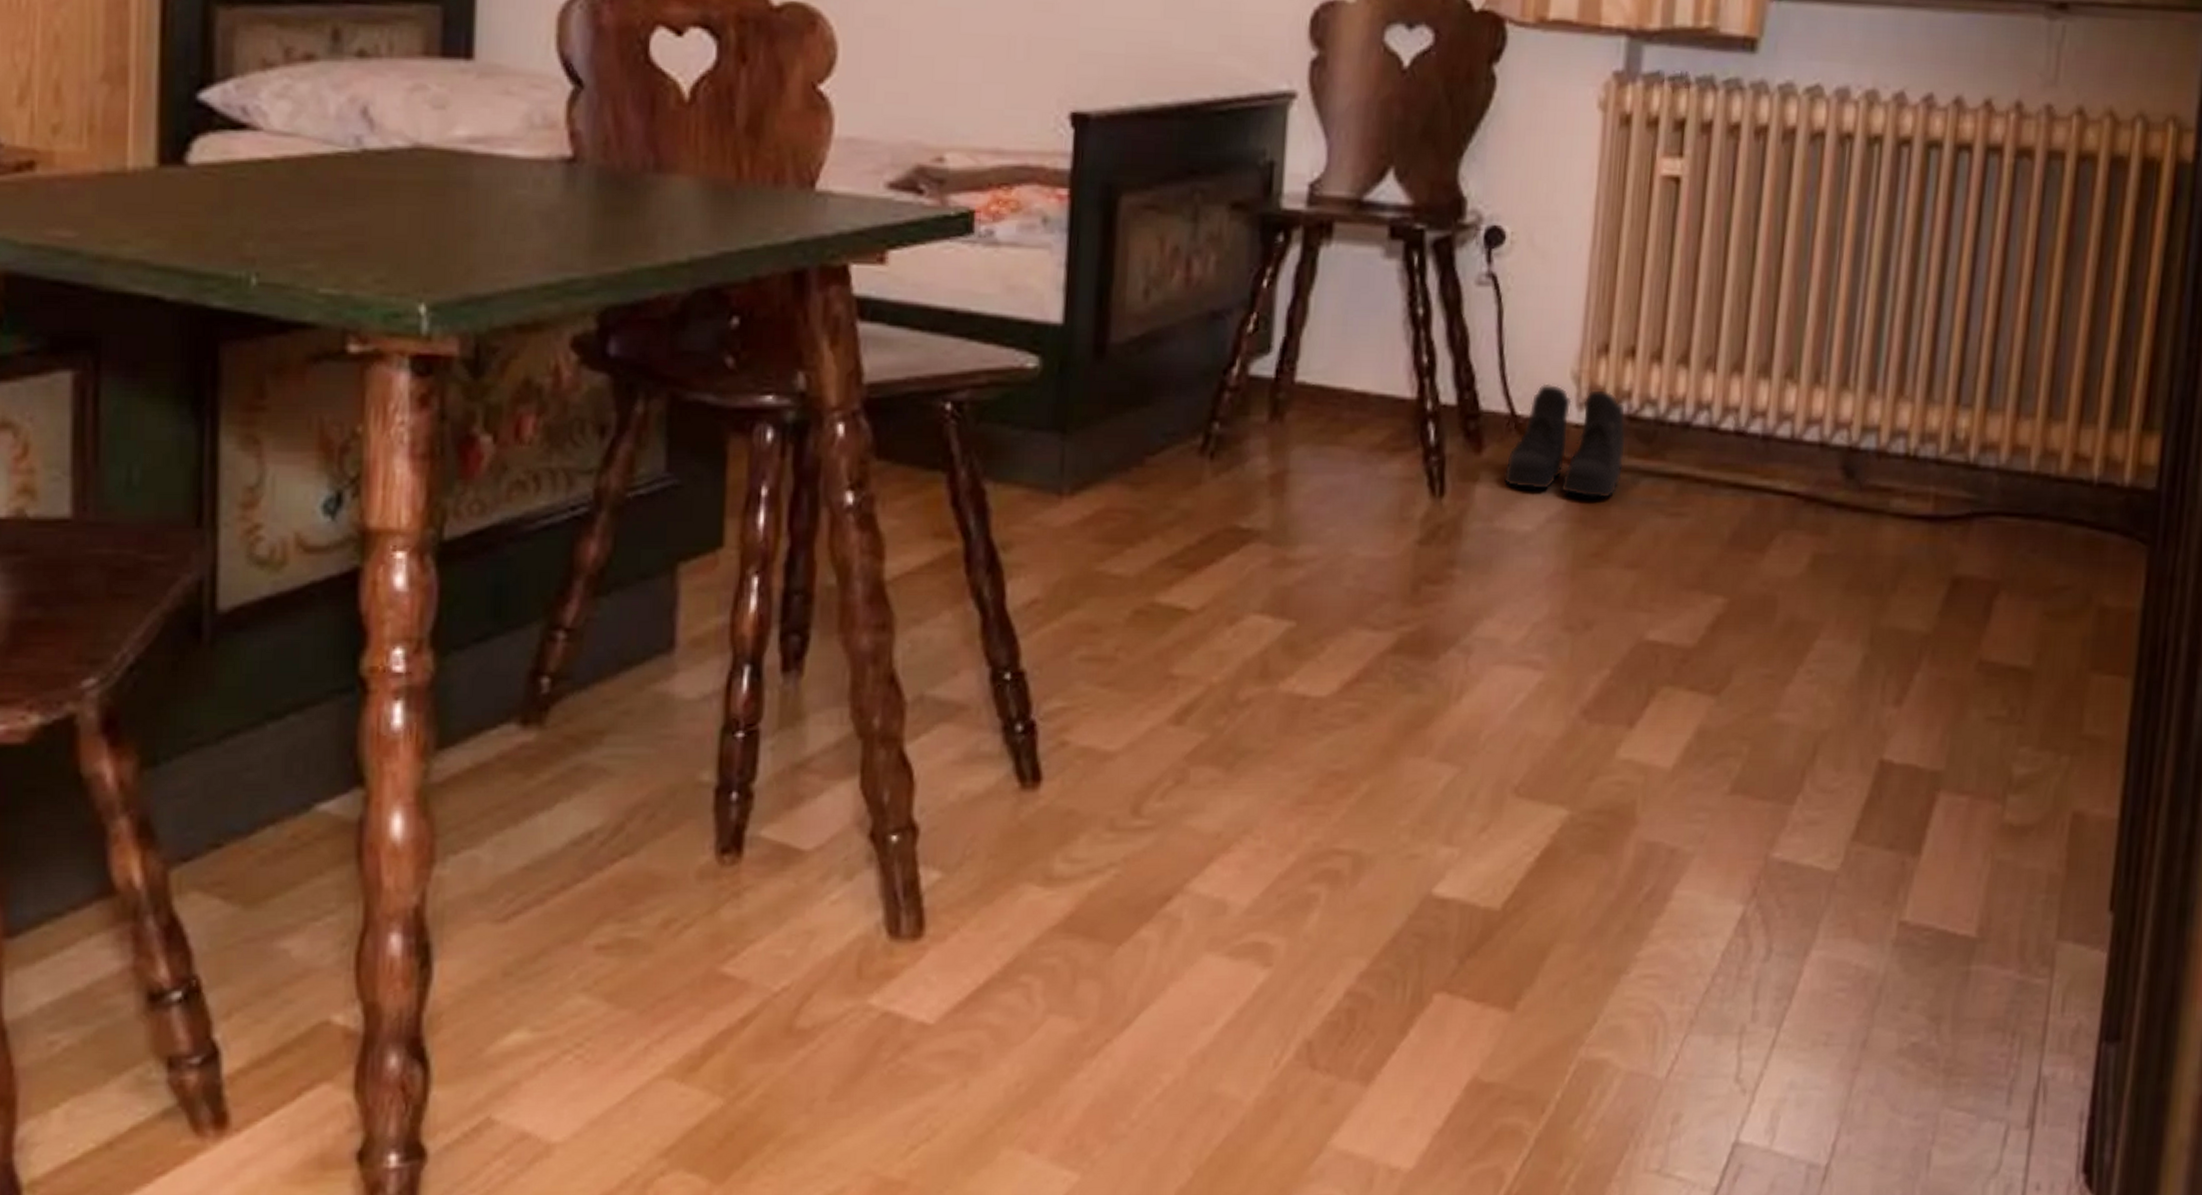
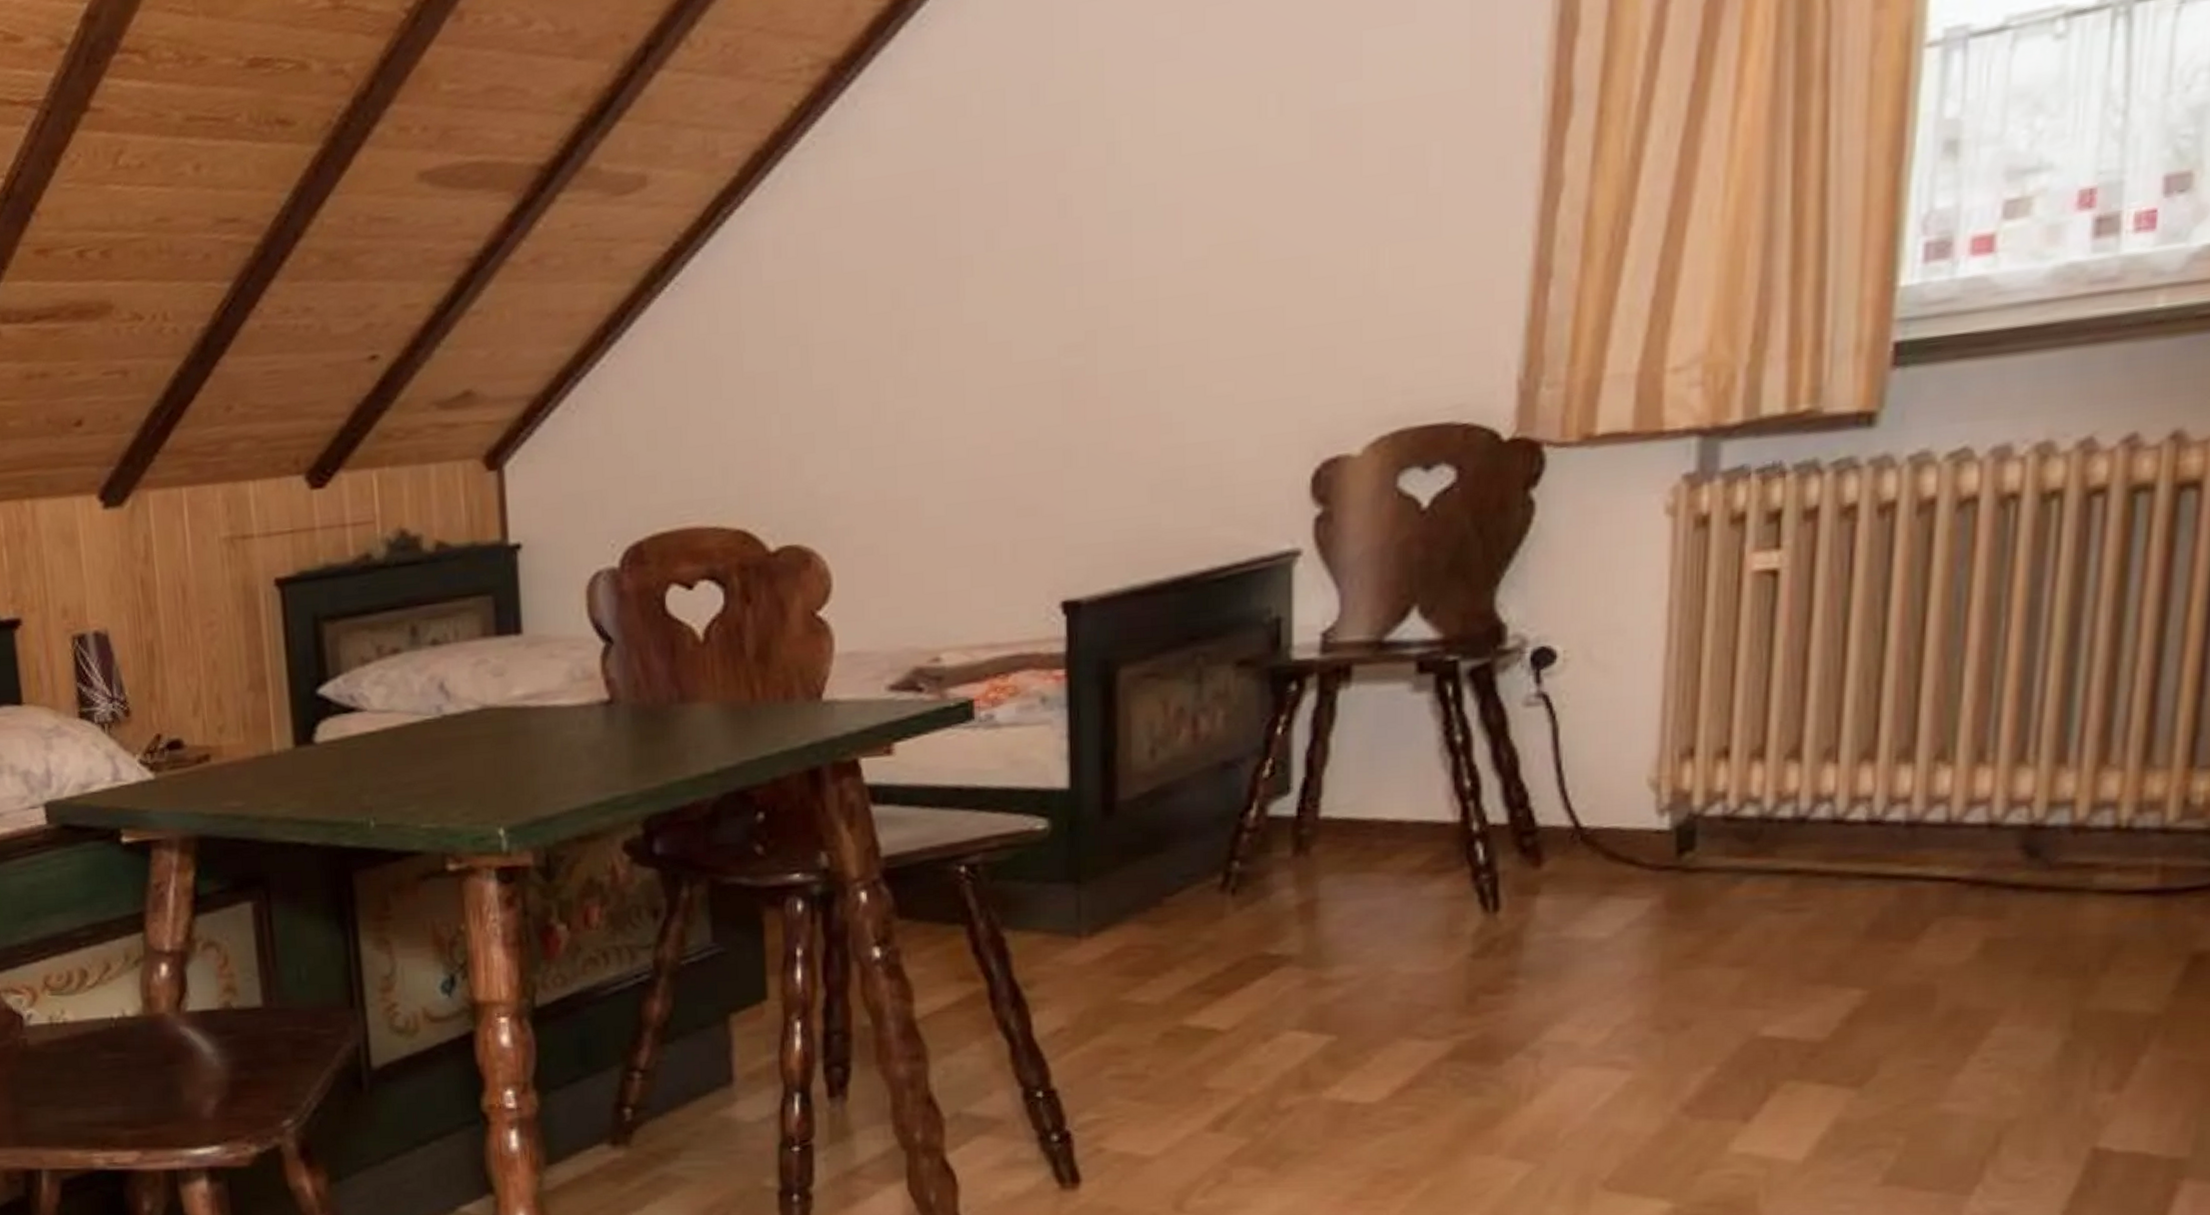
boots: present [1503,383,1627,498] -> none [1569,793,1723,901]

